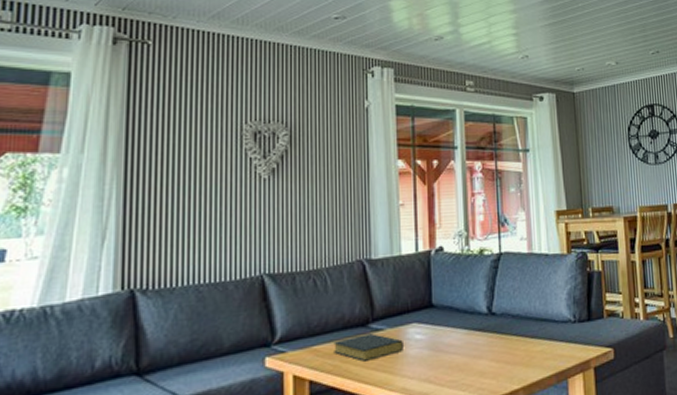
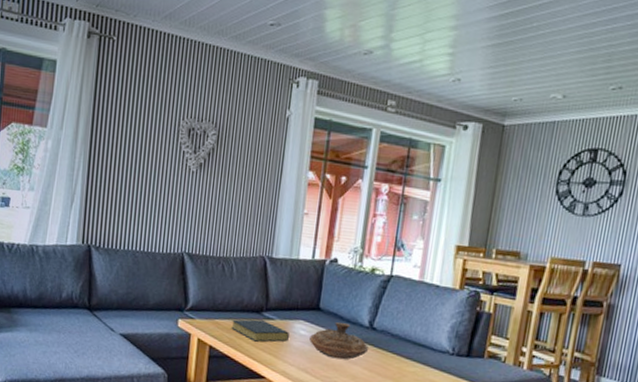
decorative bowl: none [427,315,492,358] -> present [309,322,369,360]

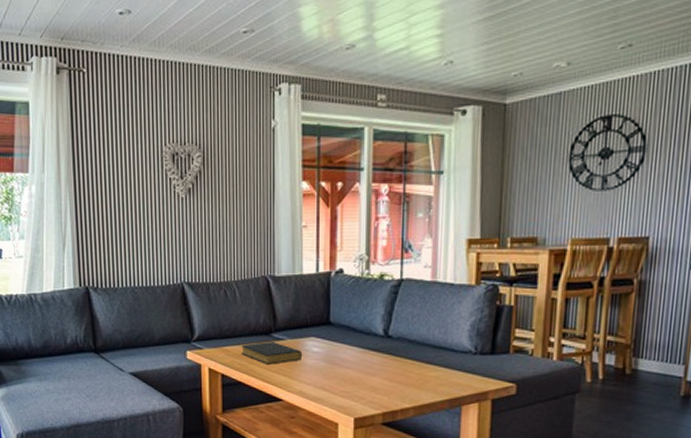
decorative bowl: present [309,322,369,360] -> none [324,335,387,373]

